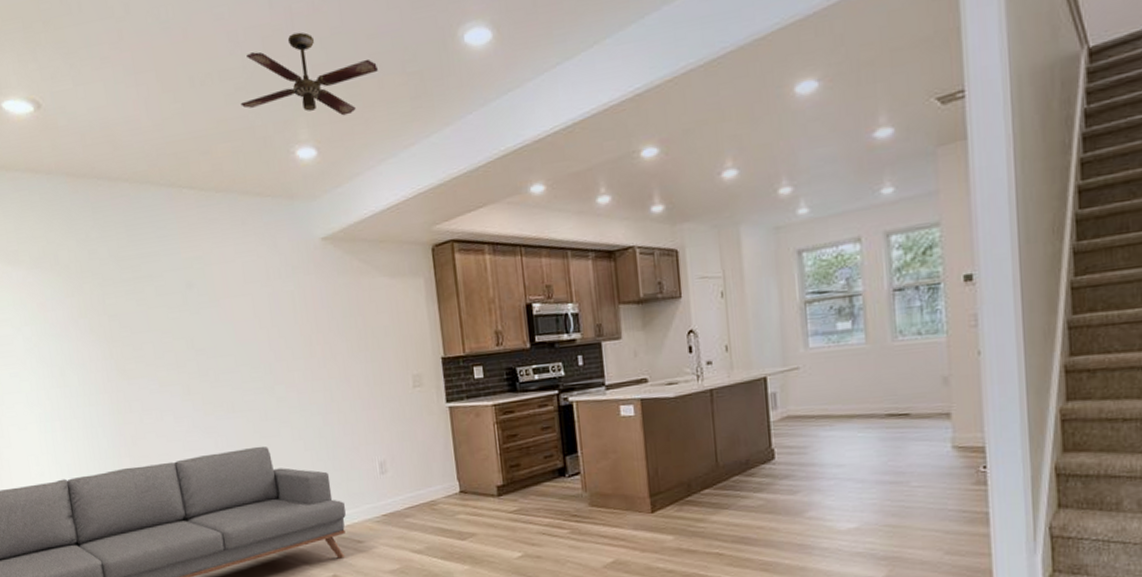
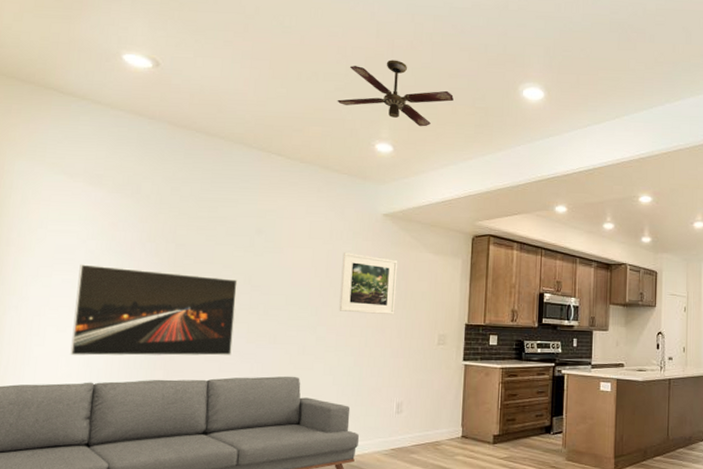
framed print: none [21,345,192,453] -> present [70,264,238,356]
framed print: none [285,292,358,365] -> present [339,252,398,314]

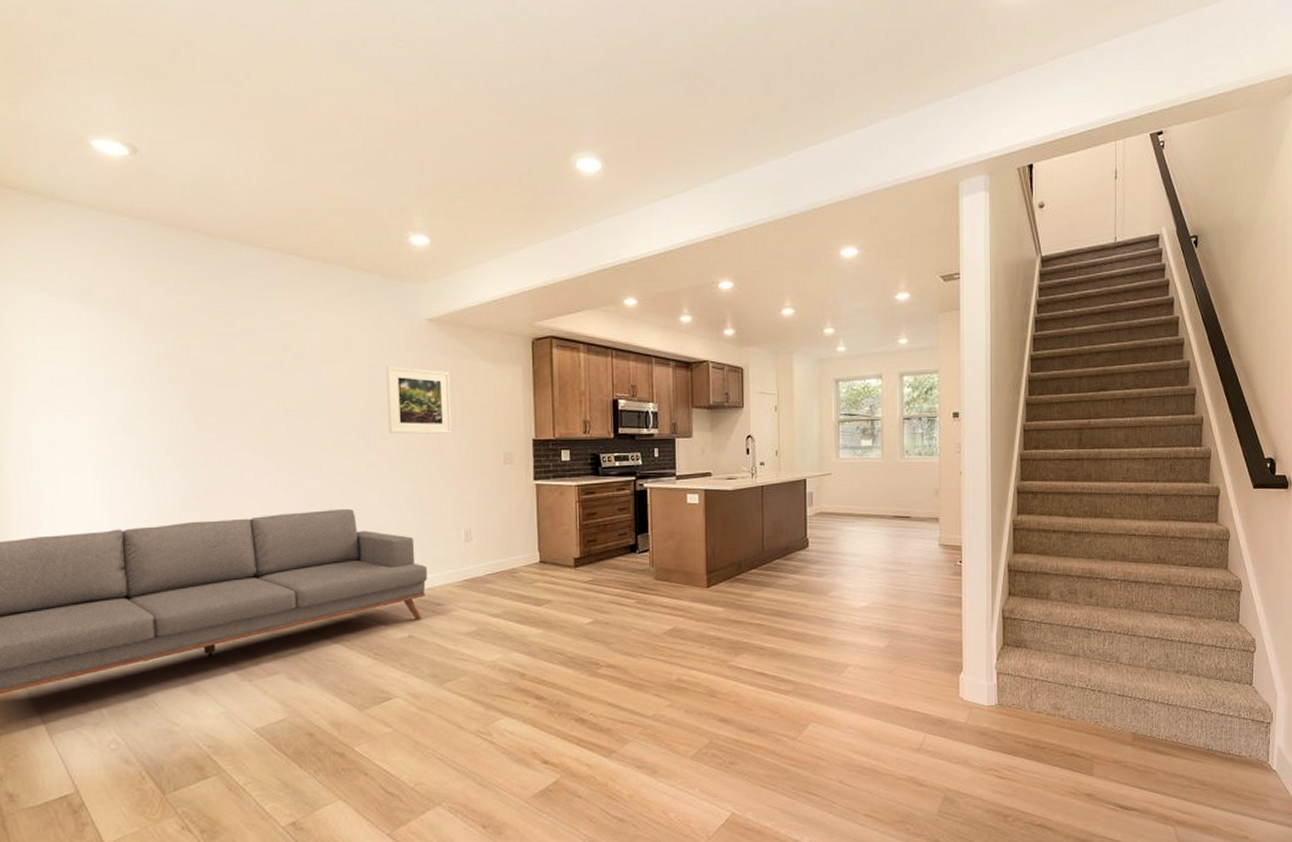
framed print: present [70,264,238,356] -> none [83,397,273,500]
ceiling fan: present [337,60,454,127] -> none [357,131,495,212]

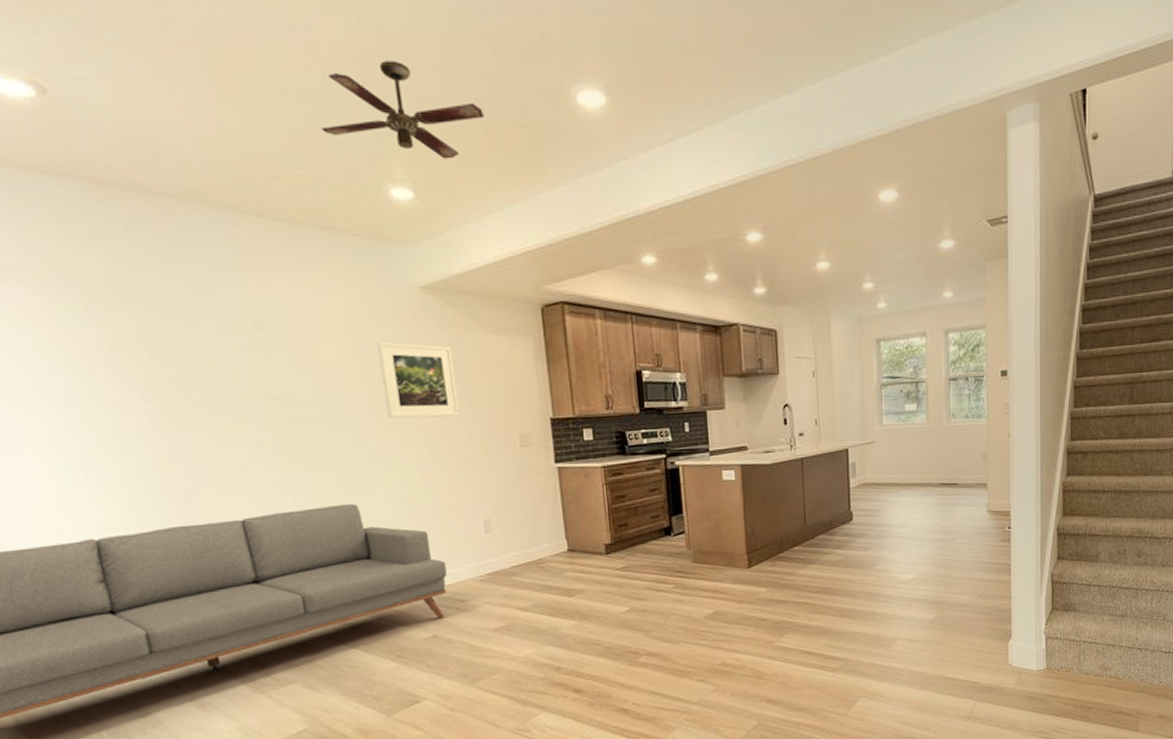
ceiling fan: none [357,131,495,212] -> present [321,60,484,159]

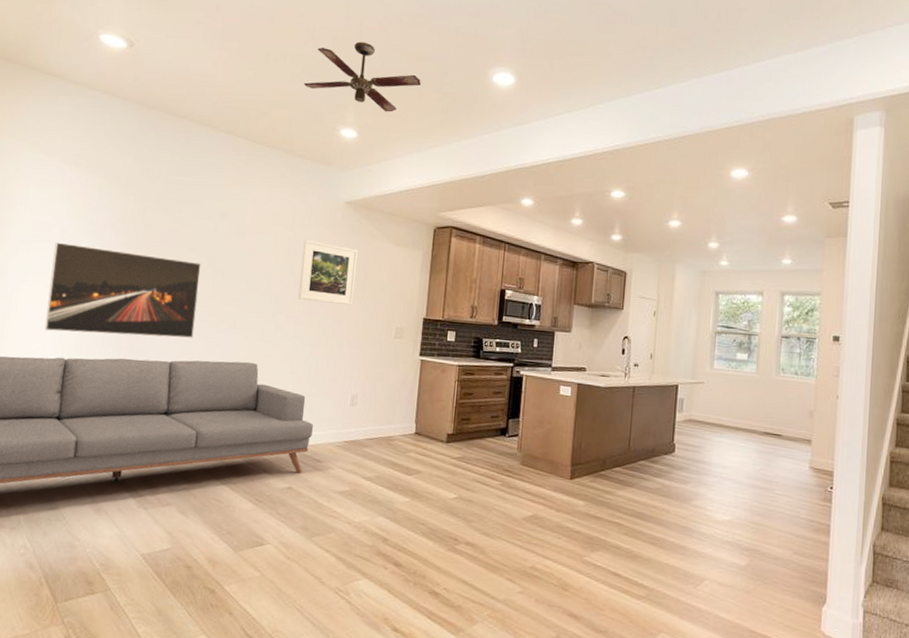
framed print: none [25,390,264,508] -> present [44,242,201,338]

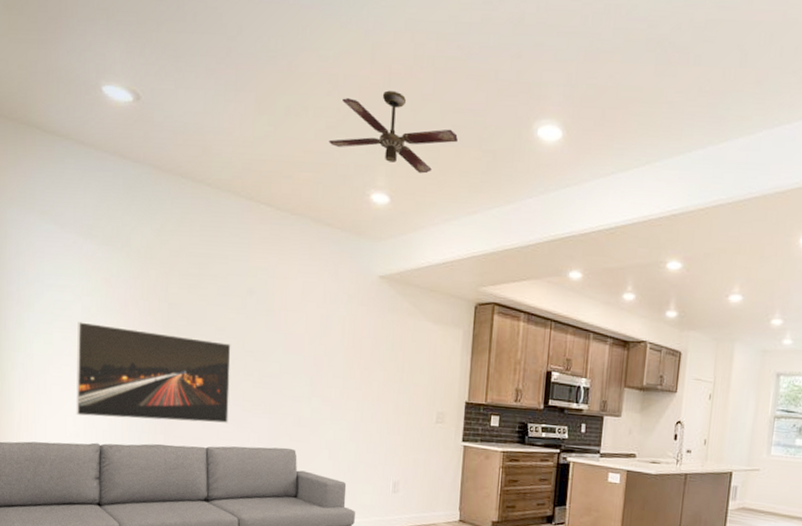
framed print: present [298,239,358,305] -> none [334,318,395,388]

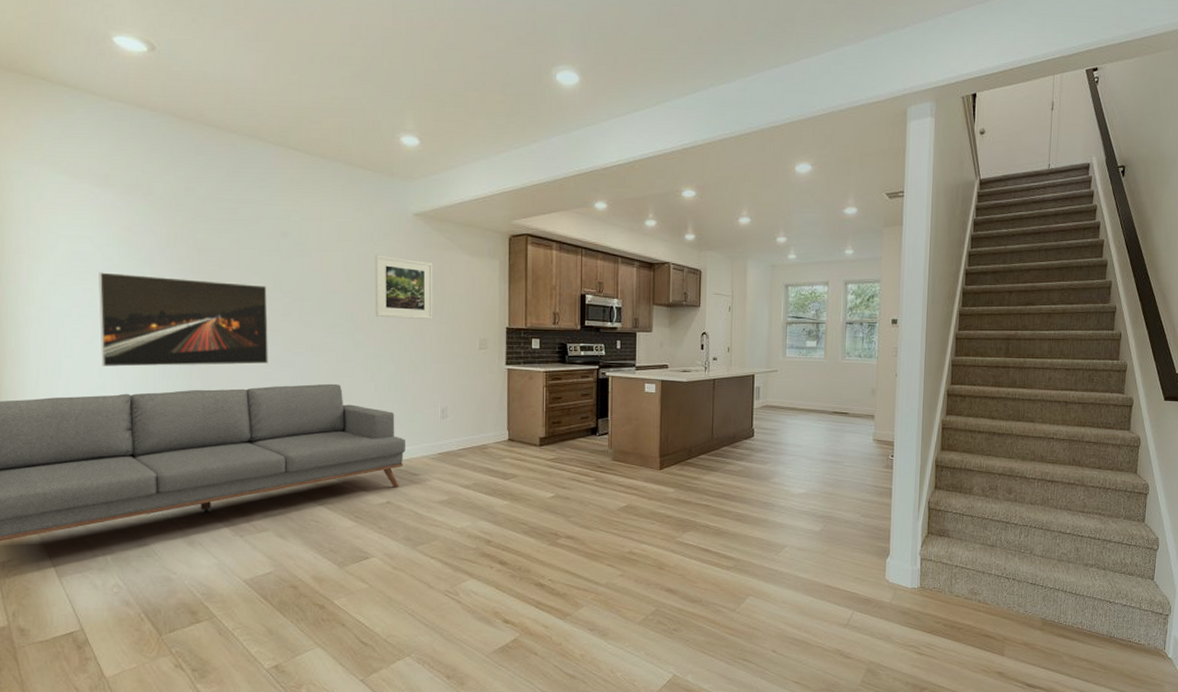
ceiling fan: present [329,90,458,174] -> none [355,40,481,117]
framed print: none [334,318,395,388] -> present [375,255,433,319]

